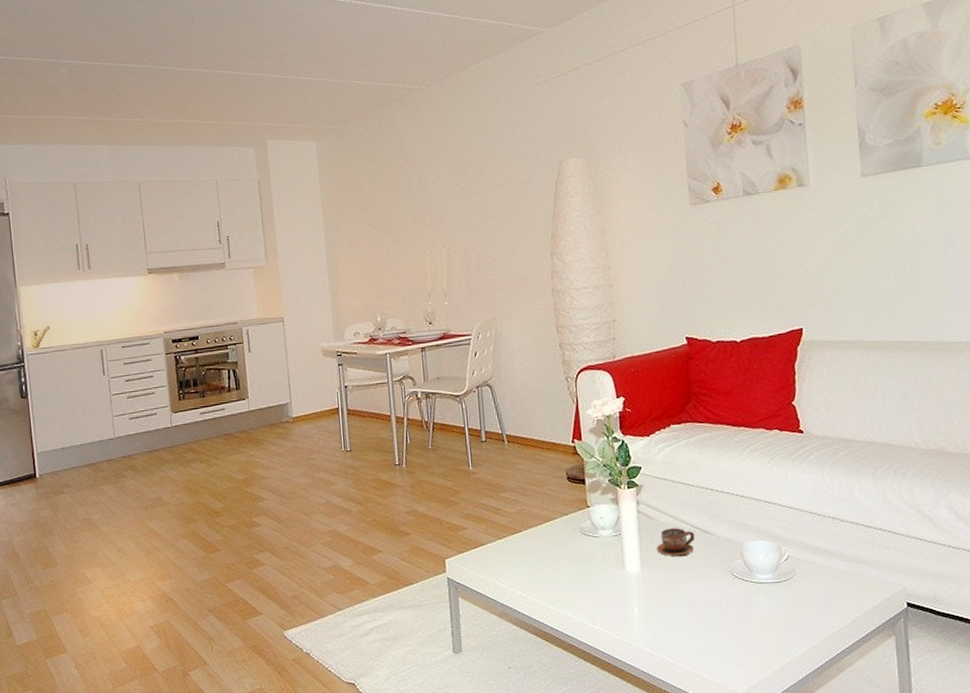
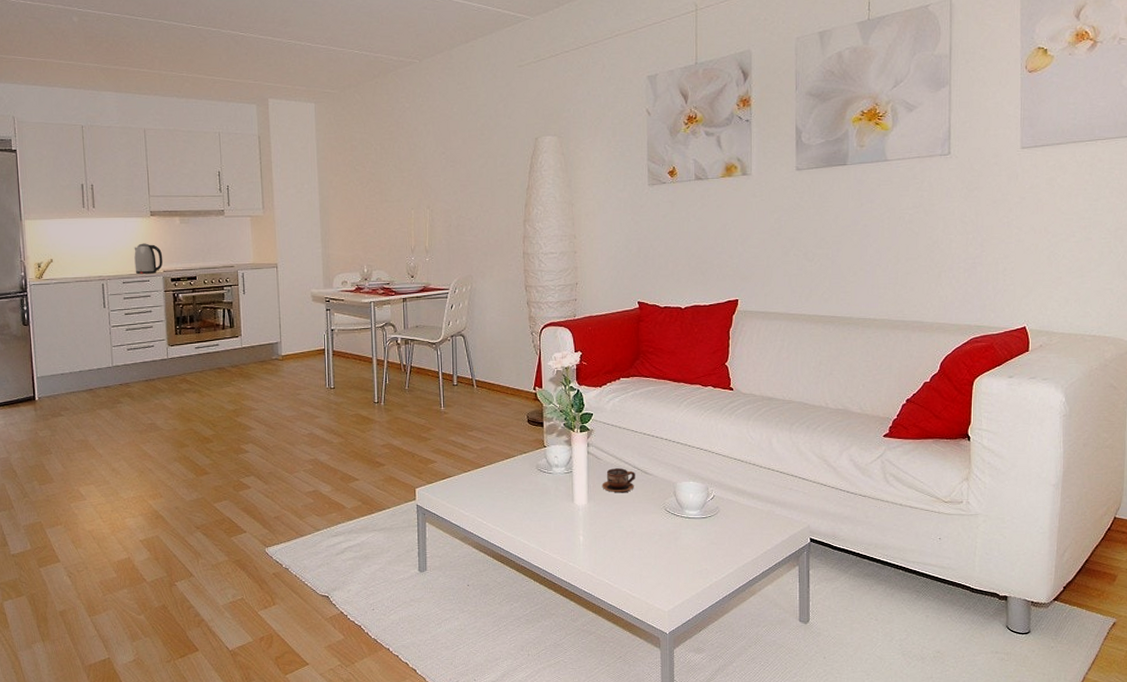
kettle: none [132,303,163,338] -> present [134,243,163,275]

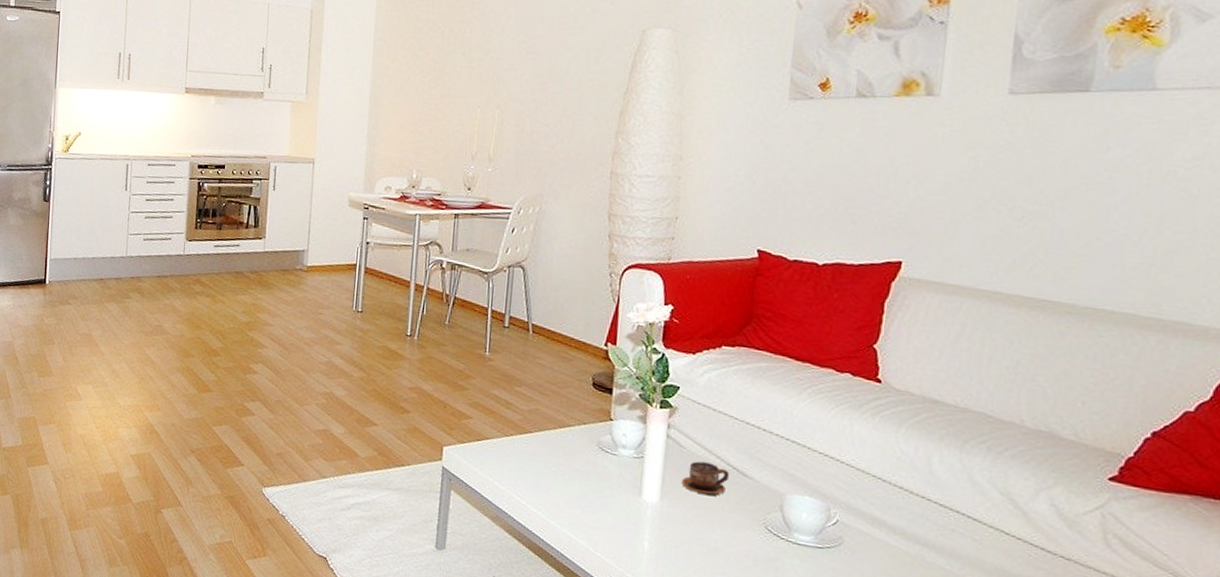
kettle: present [134,243,163,275] -> none [162,122,193,159]

